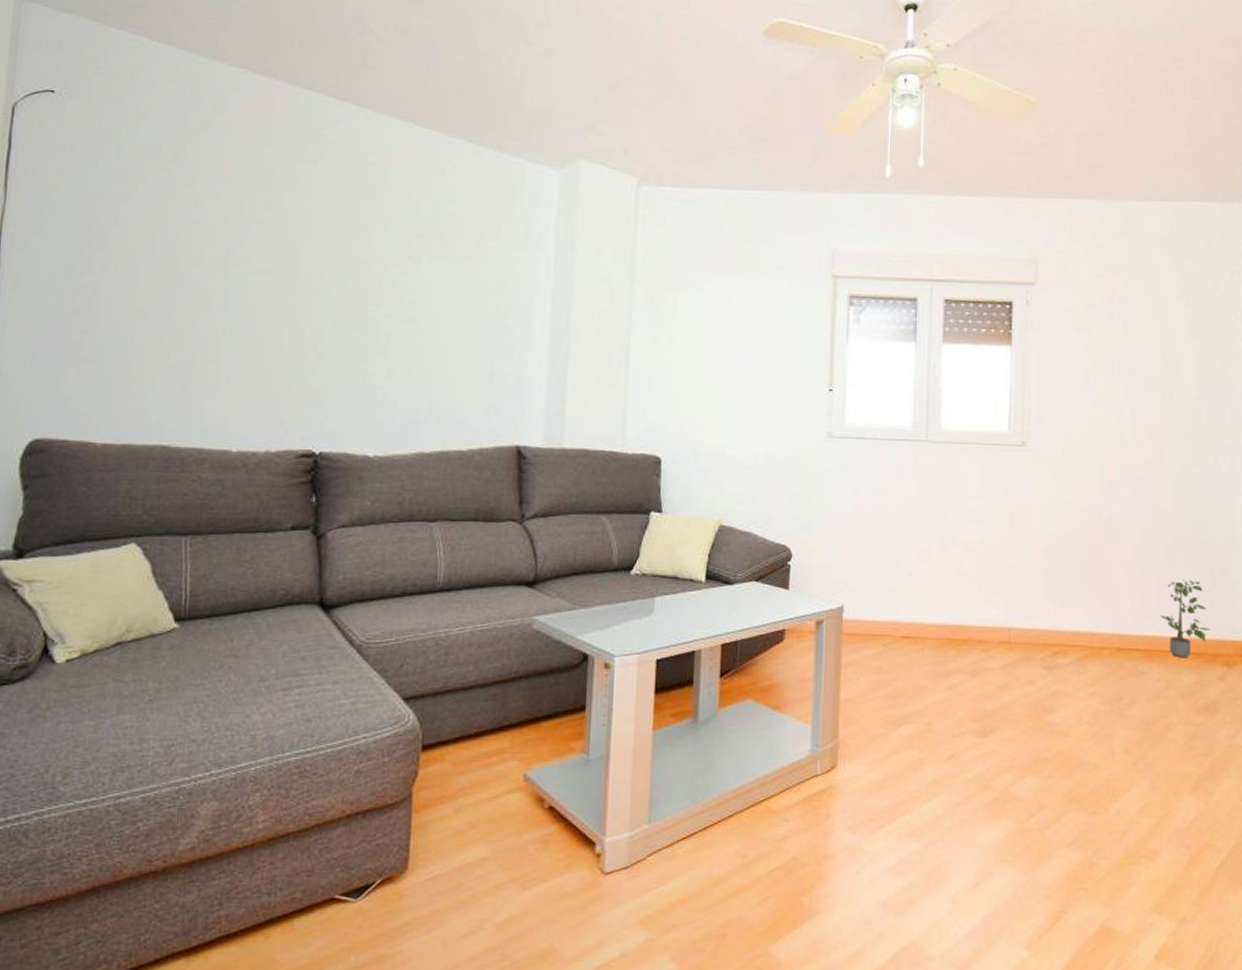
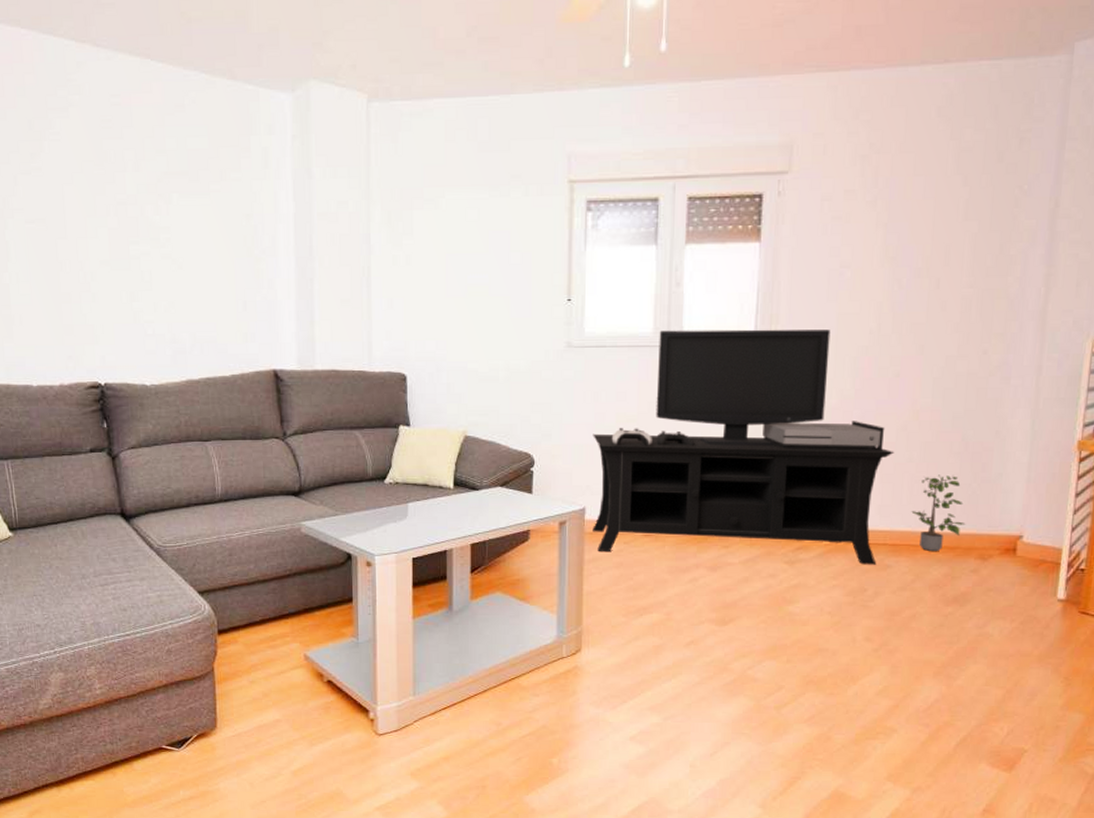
media console: none [850,425,1142,671] -> present [592,329,895,565]

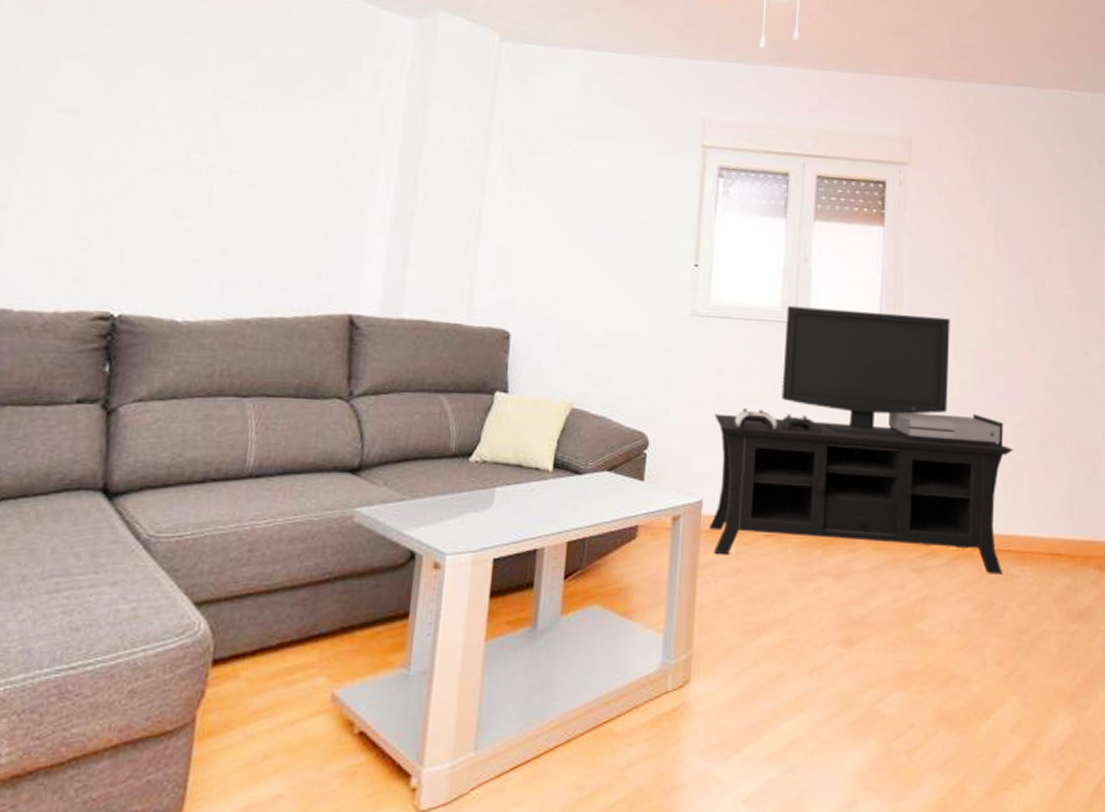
potted plant: present [911,474,966,551] -> none [1033,475,1083,559]

